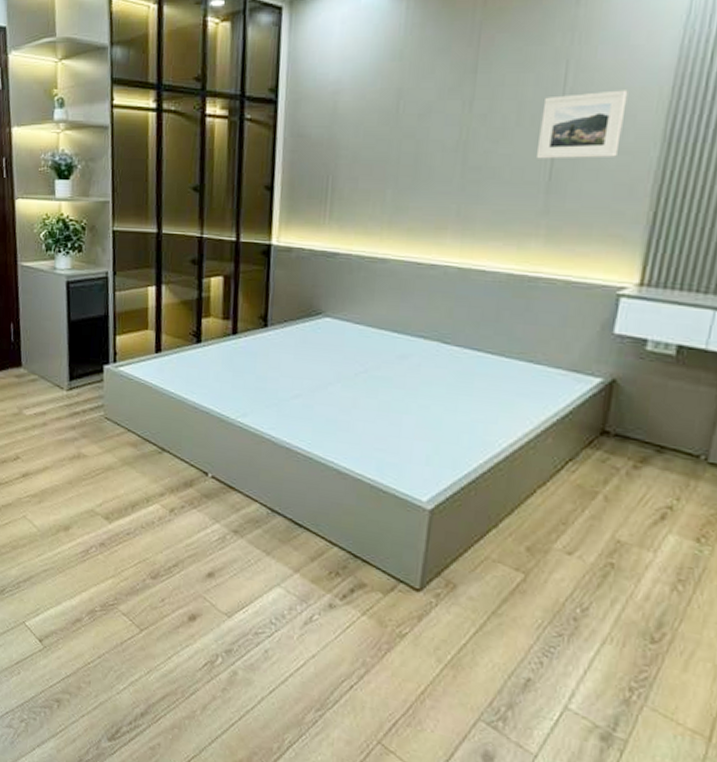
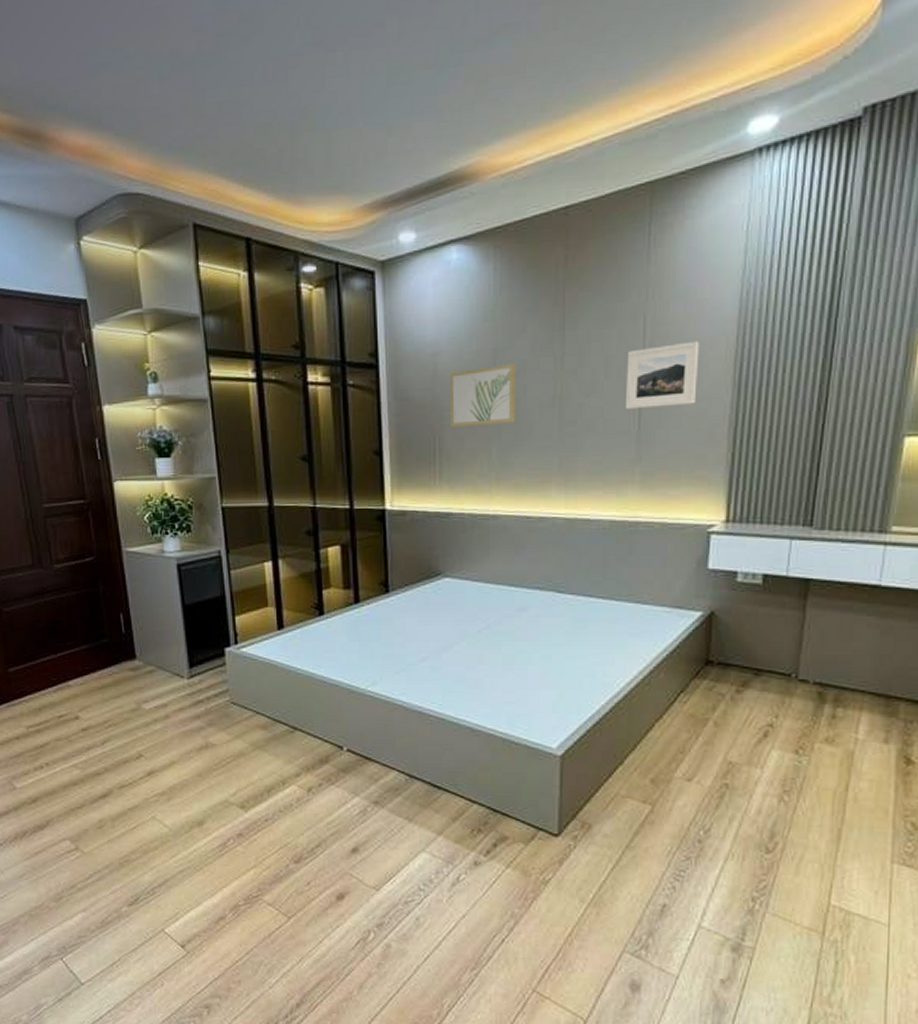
wall art: none [346,105,420,167] -> present [450,364,516,427]

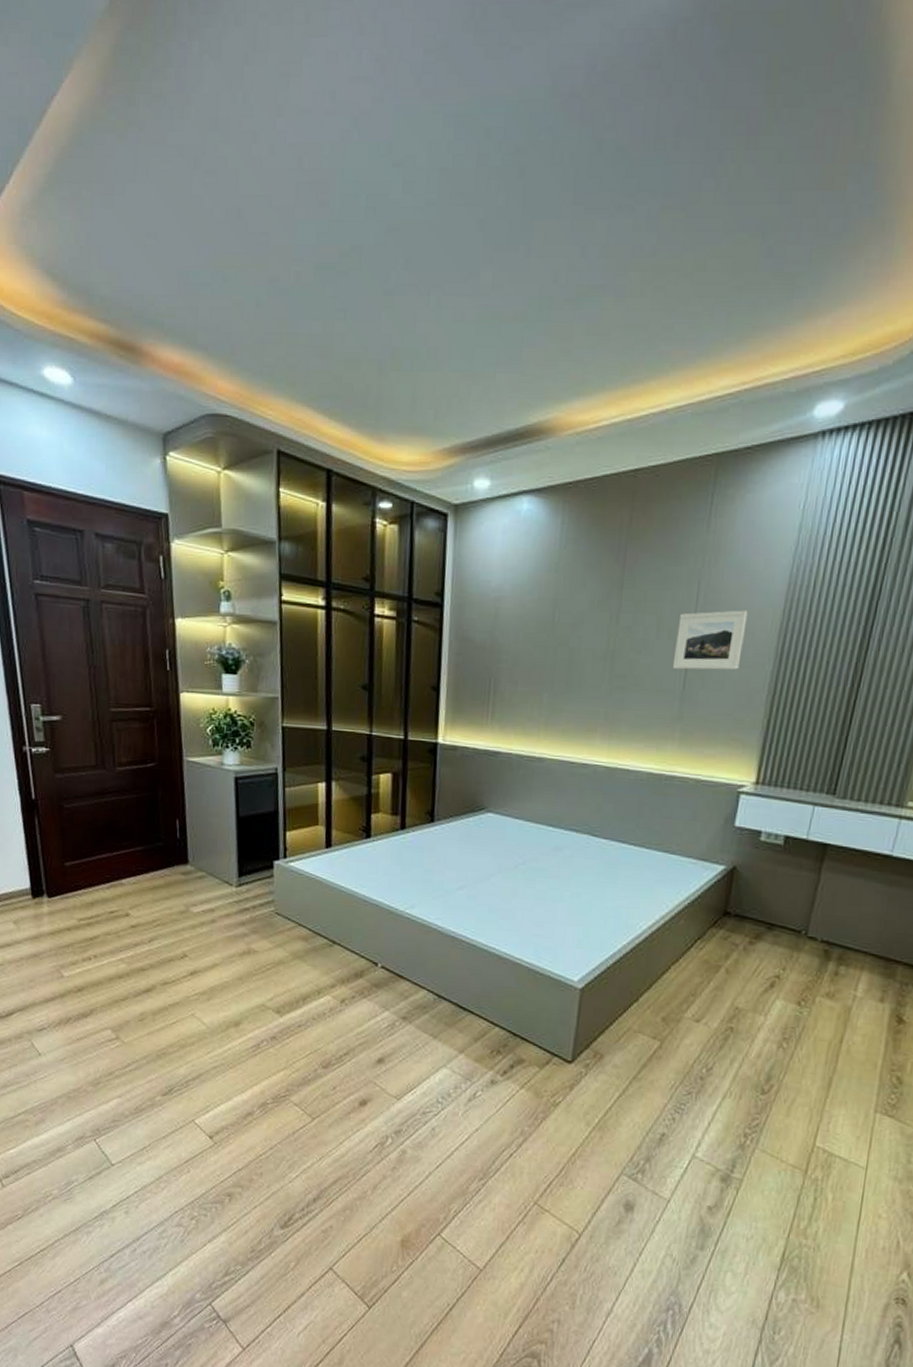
wall art: present [450,364,516,427] -> none [506,615,574,672]

